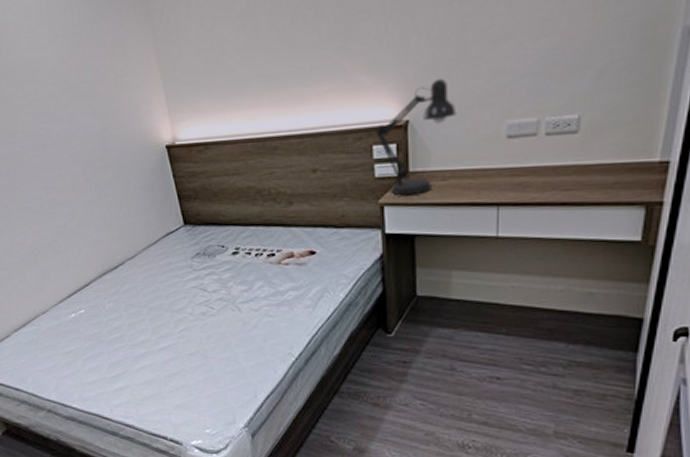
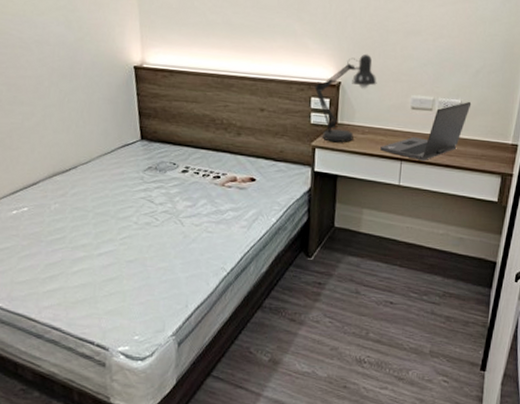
laptop: none [468,114,595,202] -> present [380,101,472,161]

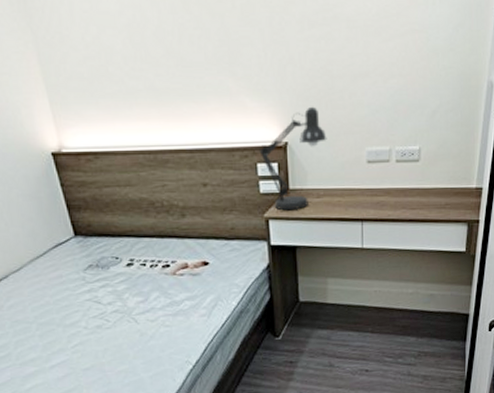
laptop: present [380,101,472,161] -> none [339,146,431,219]

